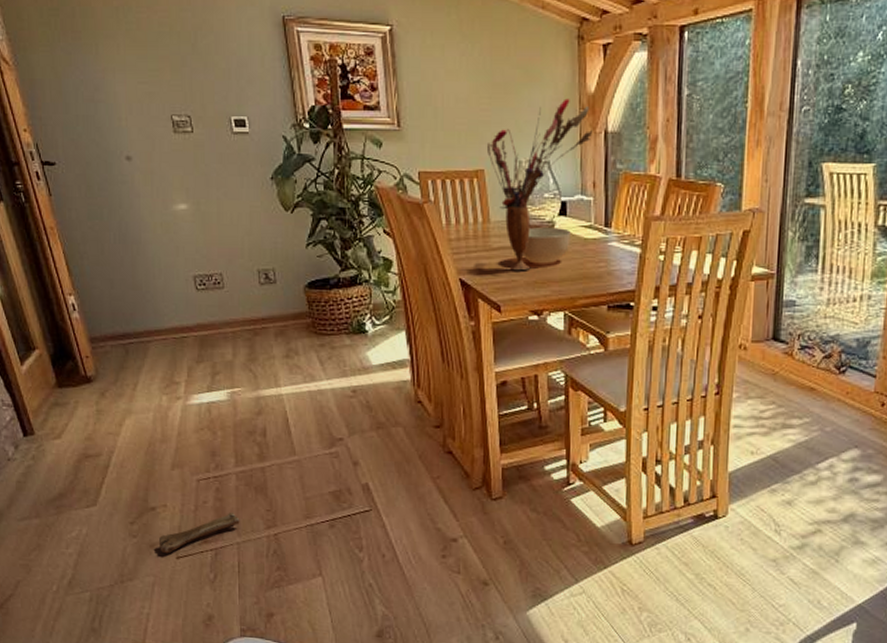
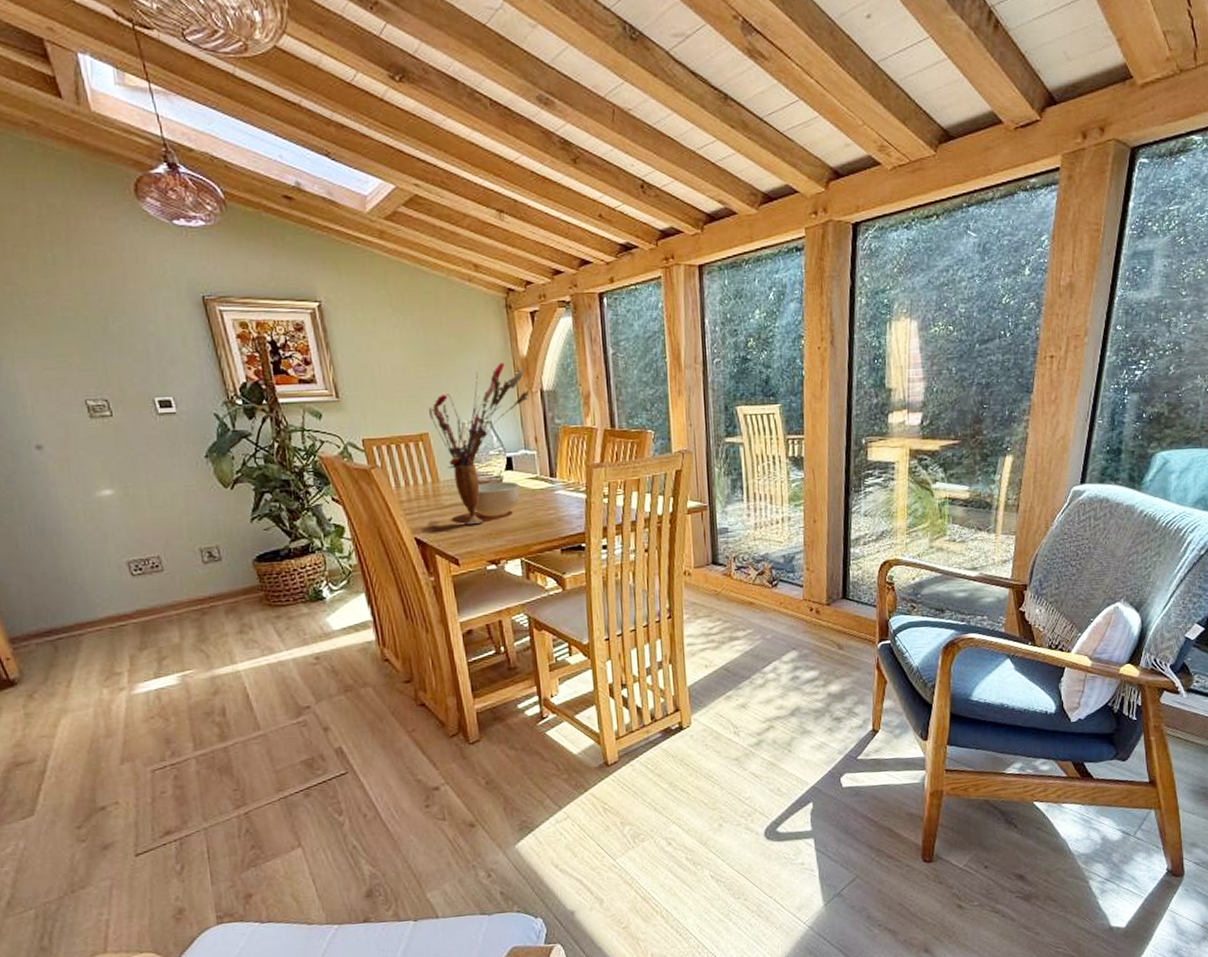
dog toy: present [159,512,240,554] -> none [113,798,205,854]

